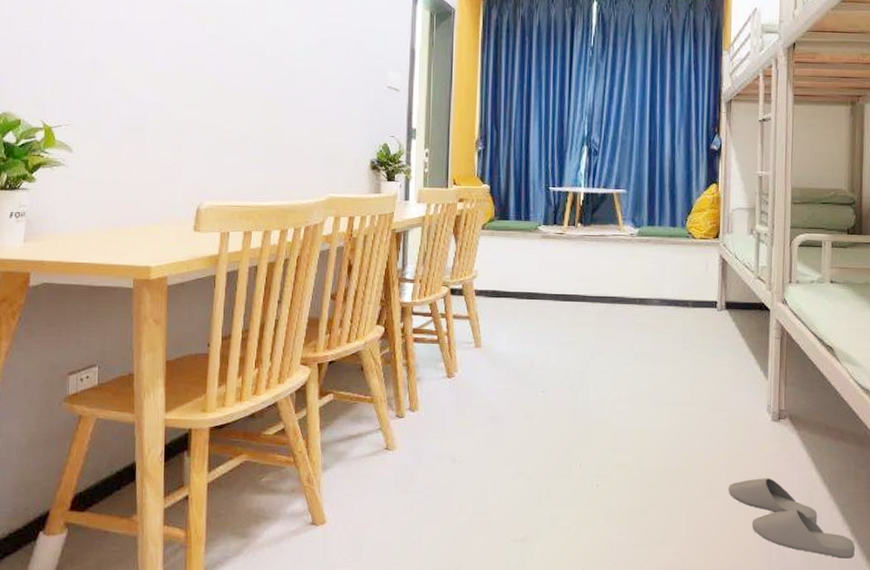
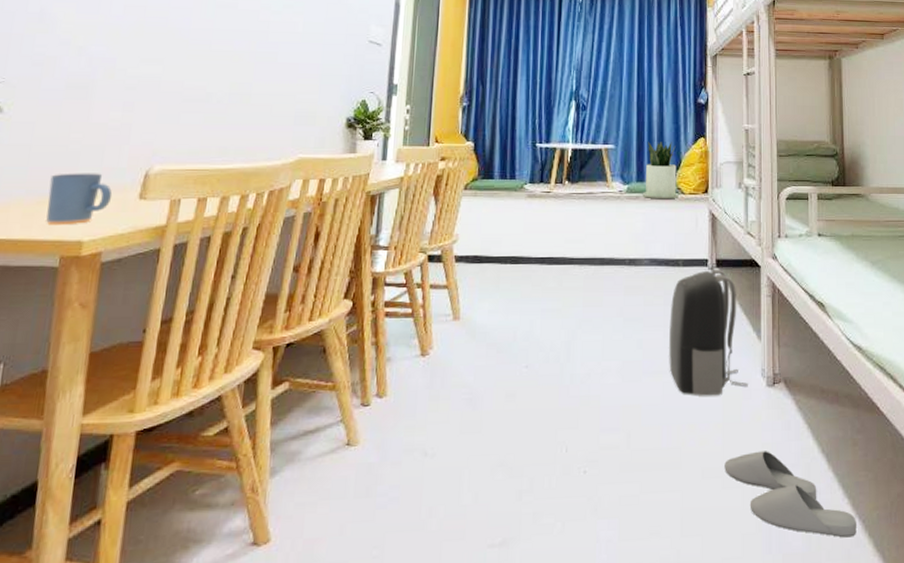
mug: none [118,207,171,252] -> present [46,173,113,224]
planter: none [653,187,689,244] -> present [642,142,679,200]
backpack: none [676,309,754,425] -> present [668,267,748,395]

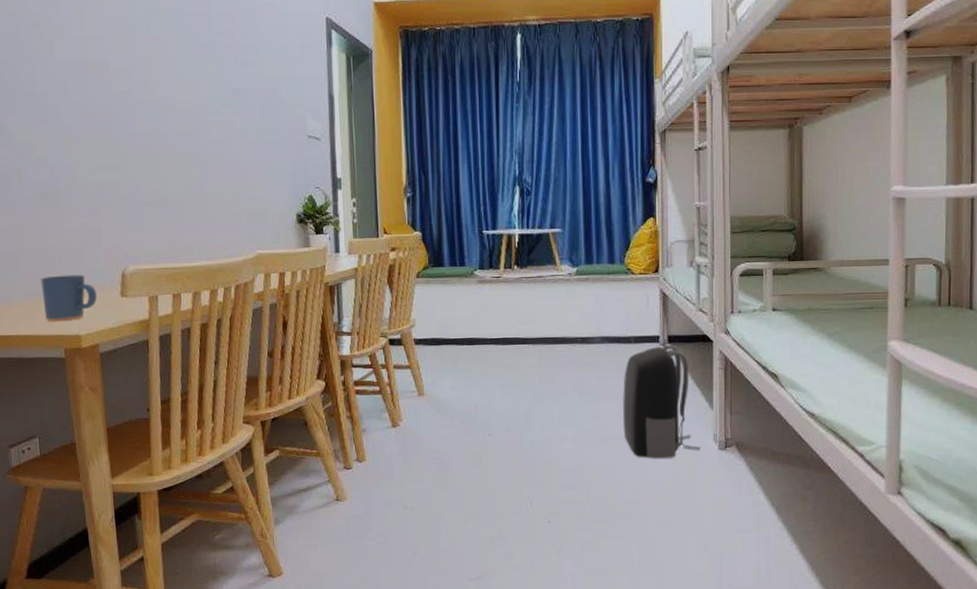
planter: present [642,142,679,200] -> none [591,223,629,281]
slippers: present [724,451,857,538] -> none [678,505,804,576]

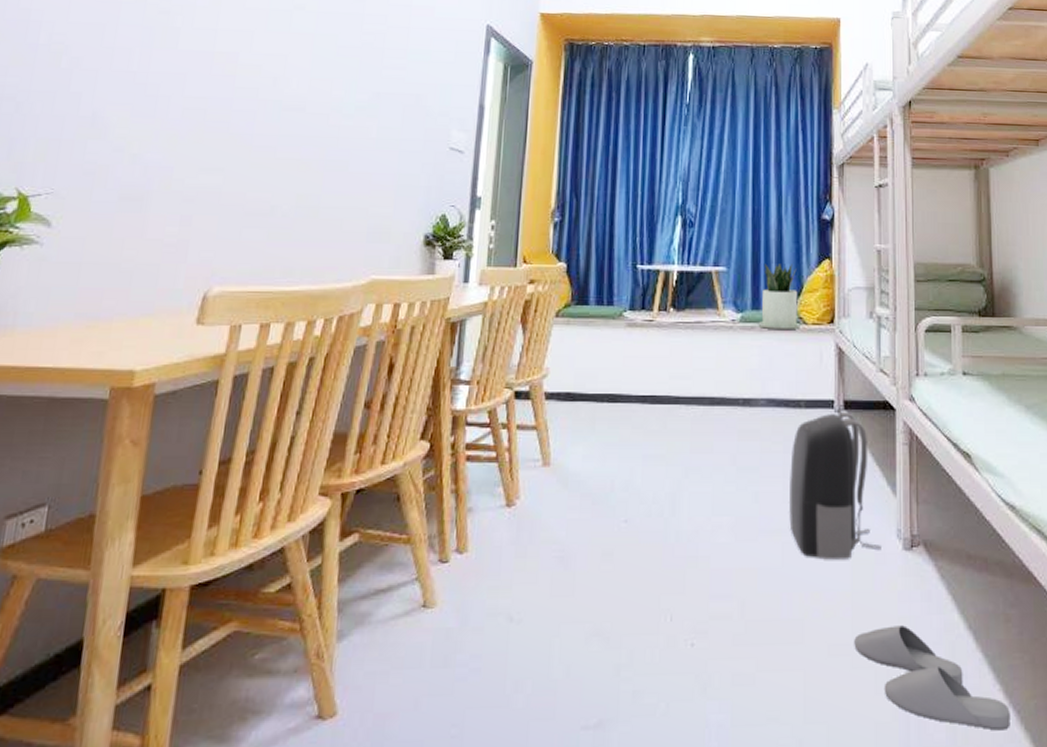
mug: present [41,274,98,321] -> none [95,294,168,351]
planter: none [591,223,629,281] -> present [758,263,800,331]
slippers: none [678,505,804,576] -> present [854,625,1010,731]

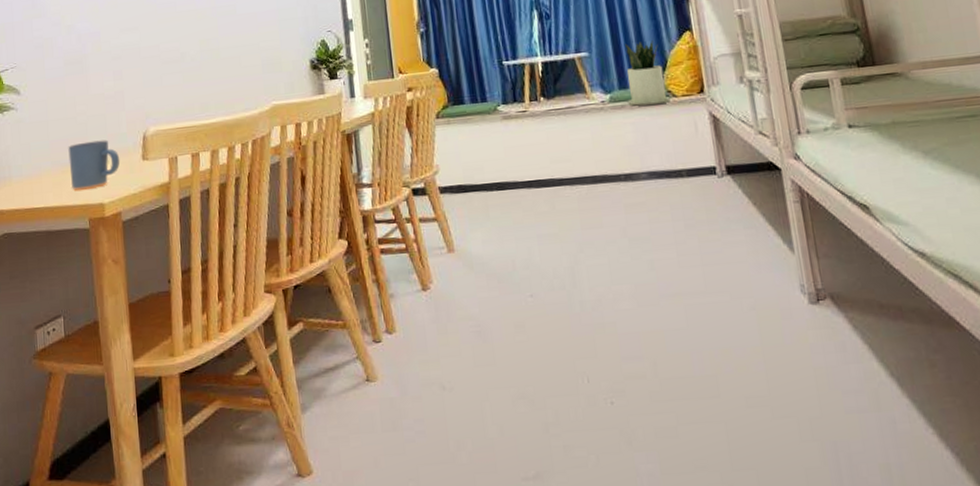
mug: none [95,294,168,351] -> present [68,140,120,190]
backpack: present [788,410,882,558] -> none [680,175,786,317]
slippers: present [854,625,1010,731] -> none [771,376,950,473]

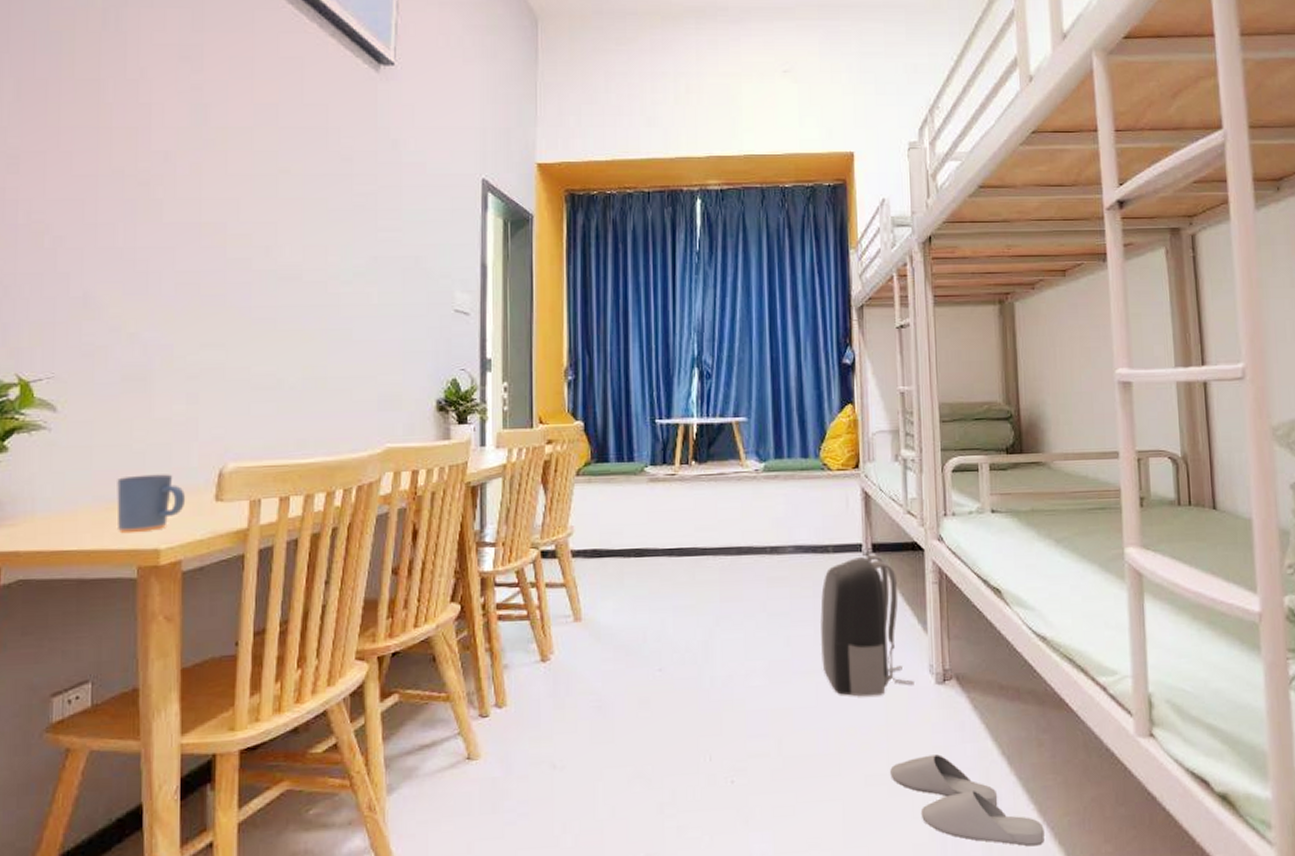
planter: present [625,40,670,107] -> none [782,411,825,478]
backpack: none [680,175,786,317] -> present [820,553,914,696]
slippers: none [771,376,950,473] -> present [890,754,1045,847]

